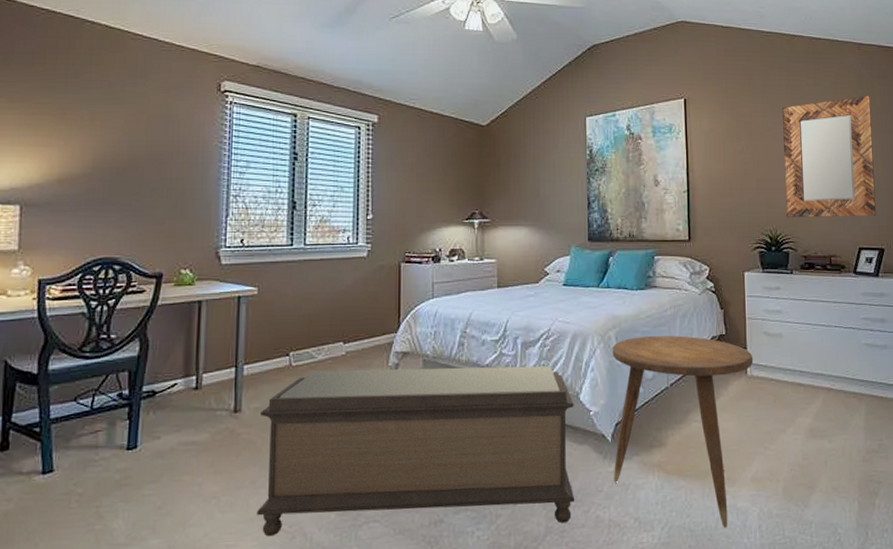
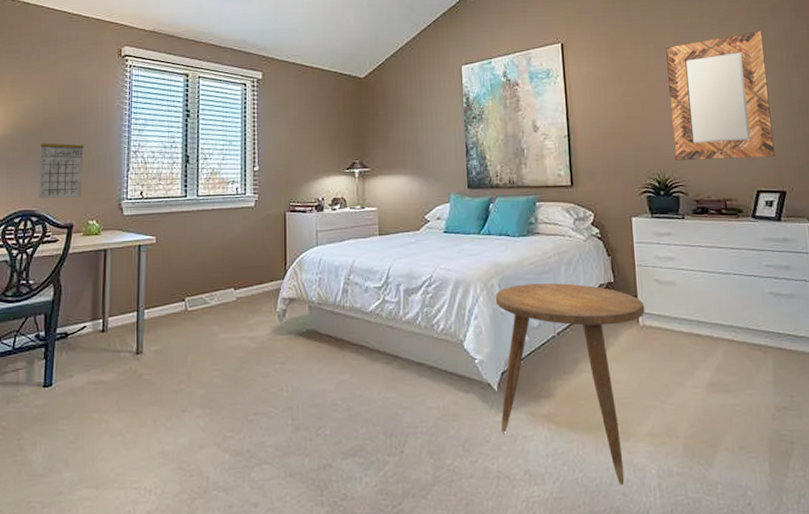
calendar: none [122,184,176,244] -> present [39,143,84,198]
bench: present [256,365,575,537] -> none [157,312,463,474]

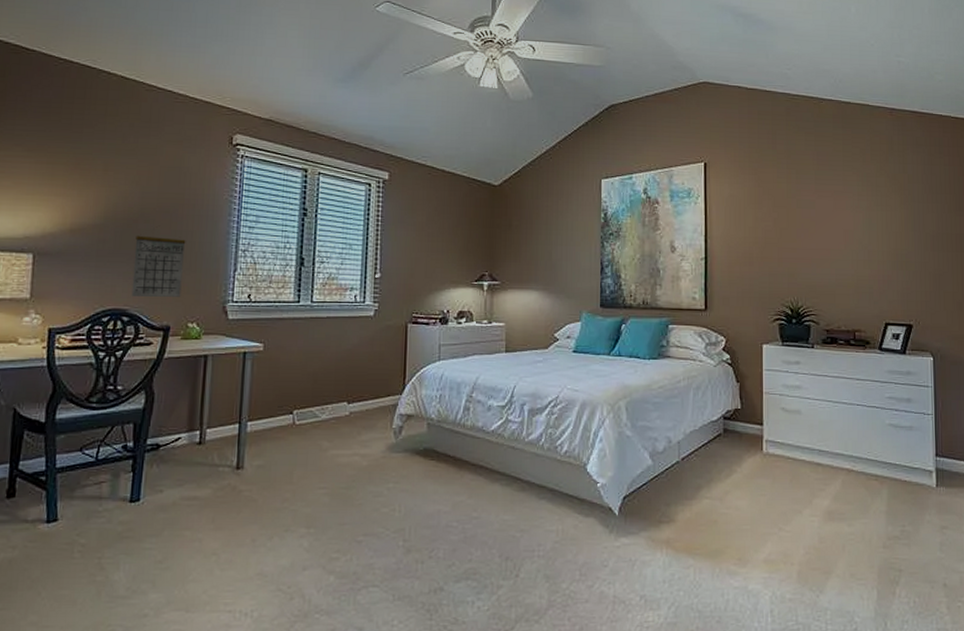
side table: present [495,283,645,486] -> none [620,408,770,611]
home mirror: present [666,31,775,160] -> none [808,163,905,290]

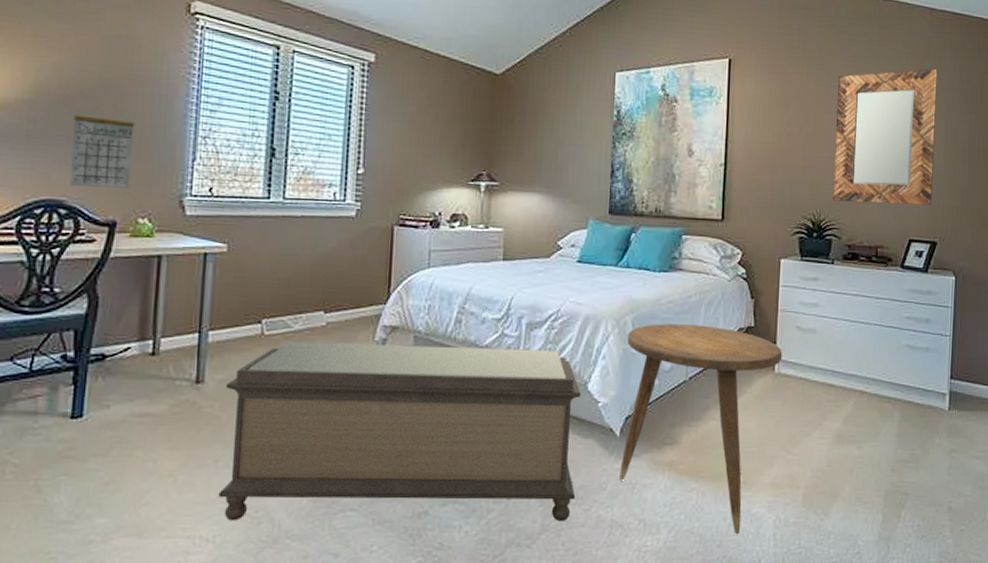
bench: none [256,430,581,597] -> present [218,341,581,522]
side table: none [620,408,770,611] -> present [620,324,783,535]
home mirror: none [808,163,905,290] -> present [833,68,938,205]

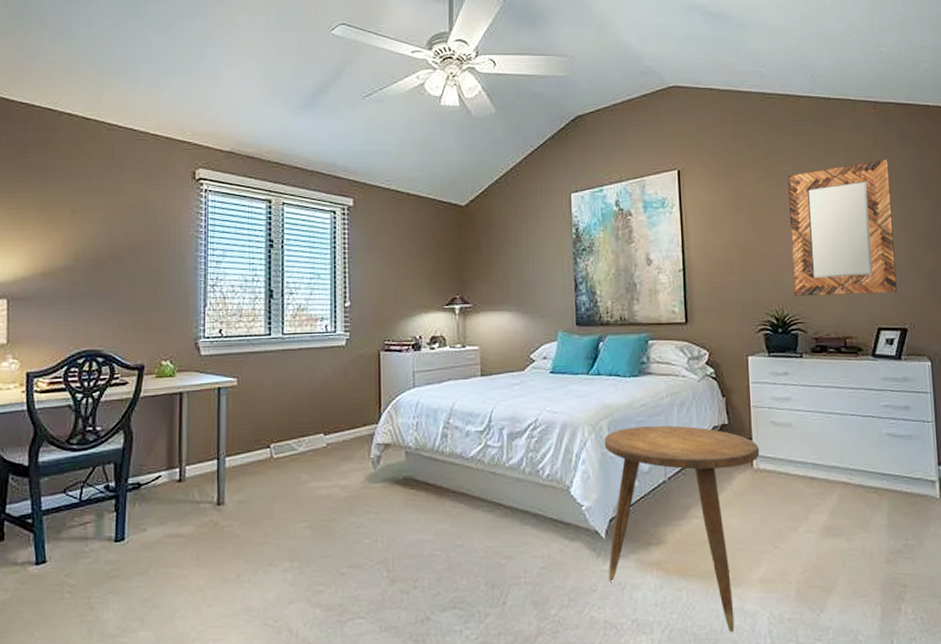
calendar: present [69,115,135,188] -> none [105,275,155,337]
bench: present [218,341,581,522] -> none [242,457,568,631]

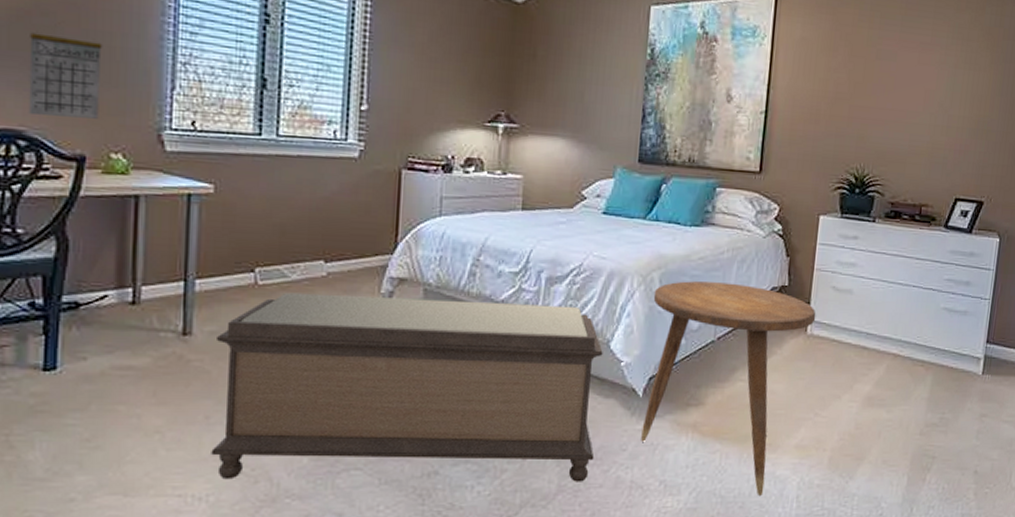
calendar: none [105,275,155,337] -> present [28,32,103,119]
bench: none [242,457,568,631] -> present [211,292,603,482]
home mirror: present [788,159,897,296] -> none [878,14,999,163]

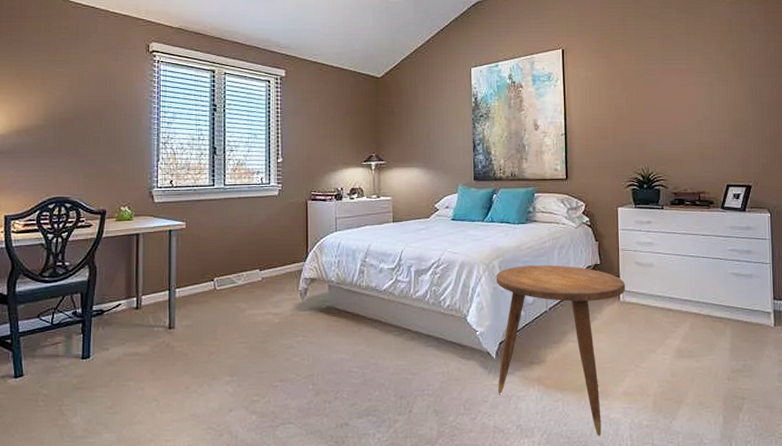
calendar: present [28,32,103,119] -> none [72,134,115,186]
bench: present [211,292,603,482] -> none [190,291,464,434]

